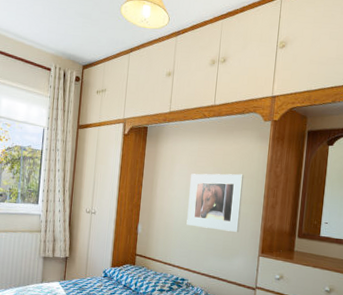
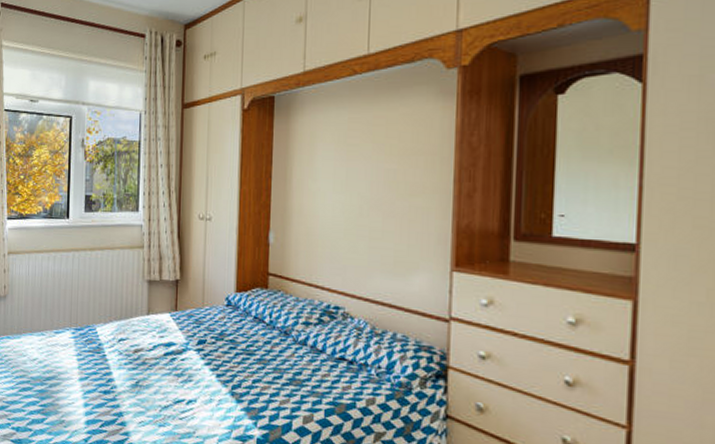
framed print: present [186,173,244,232] -> none [337,150,421,236]

